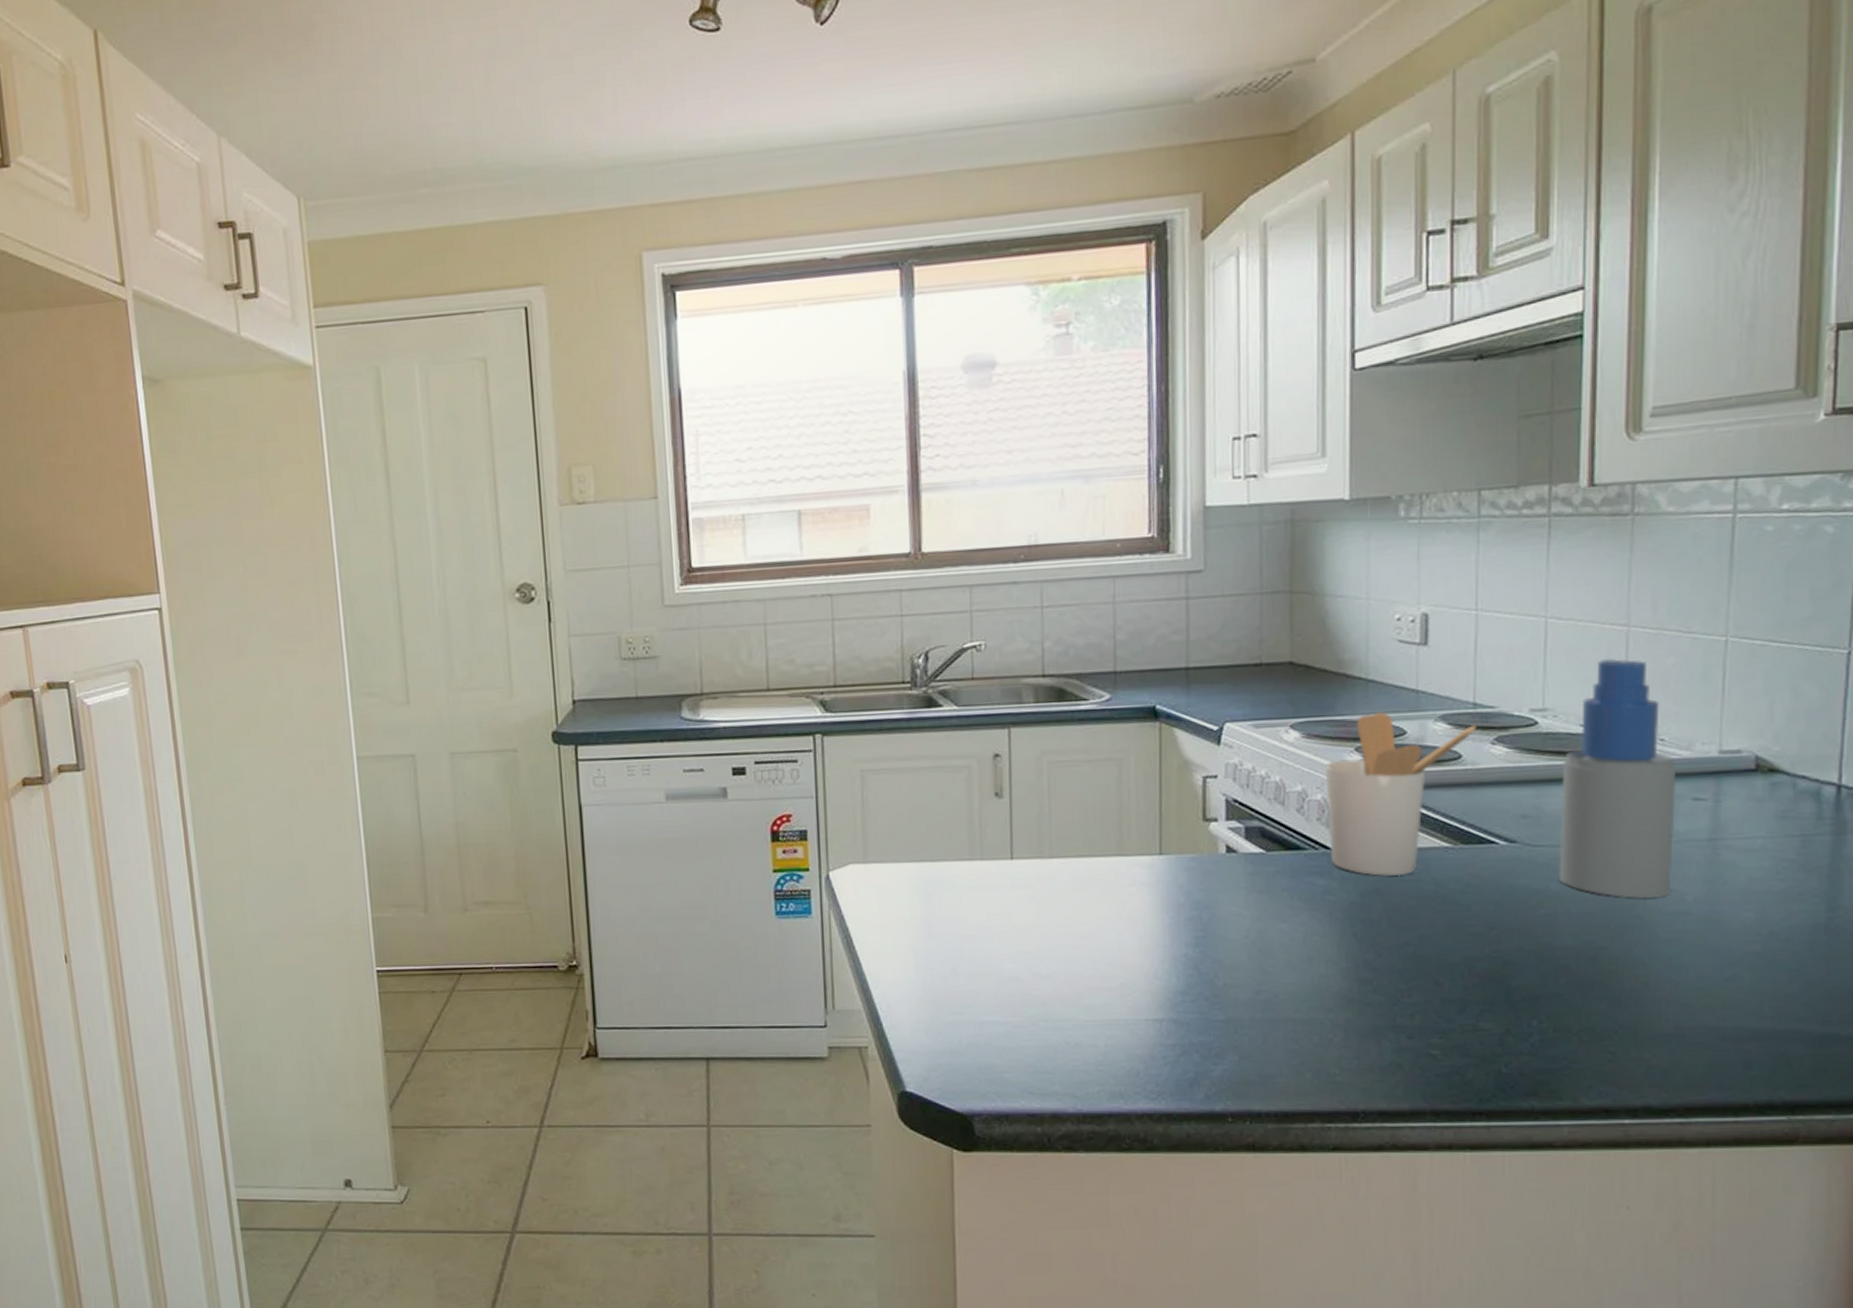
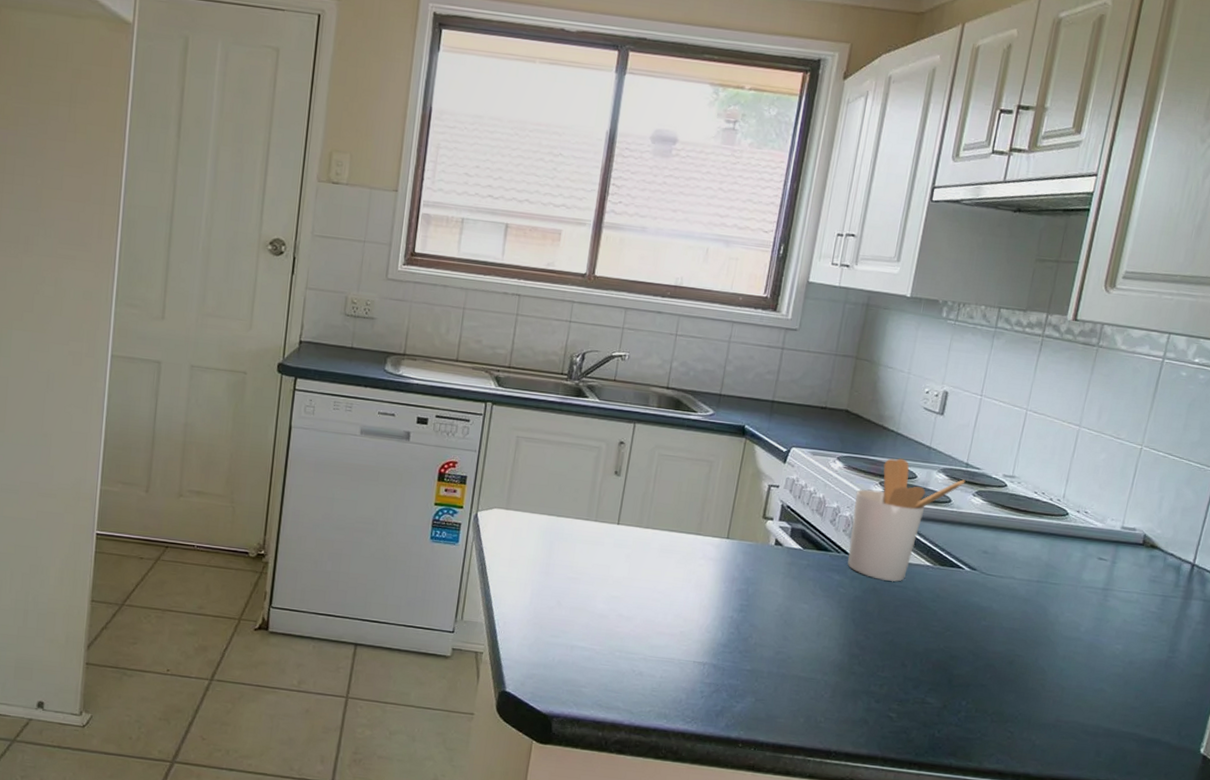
spray bottle: present [1559,658,1677,898] -> none [999,447,1092,625]

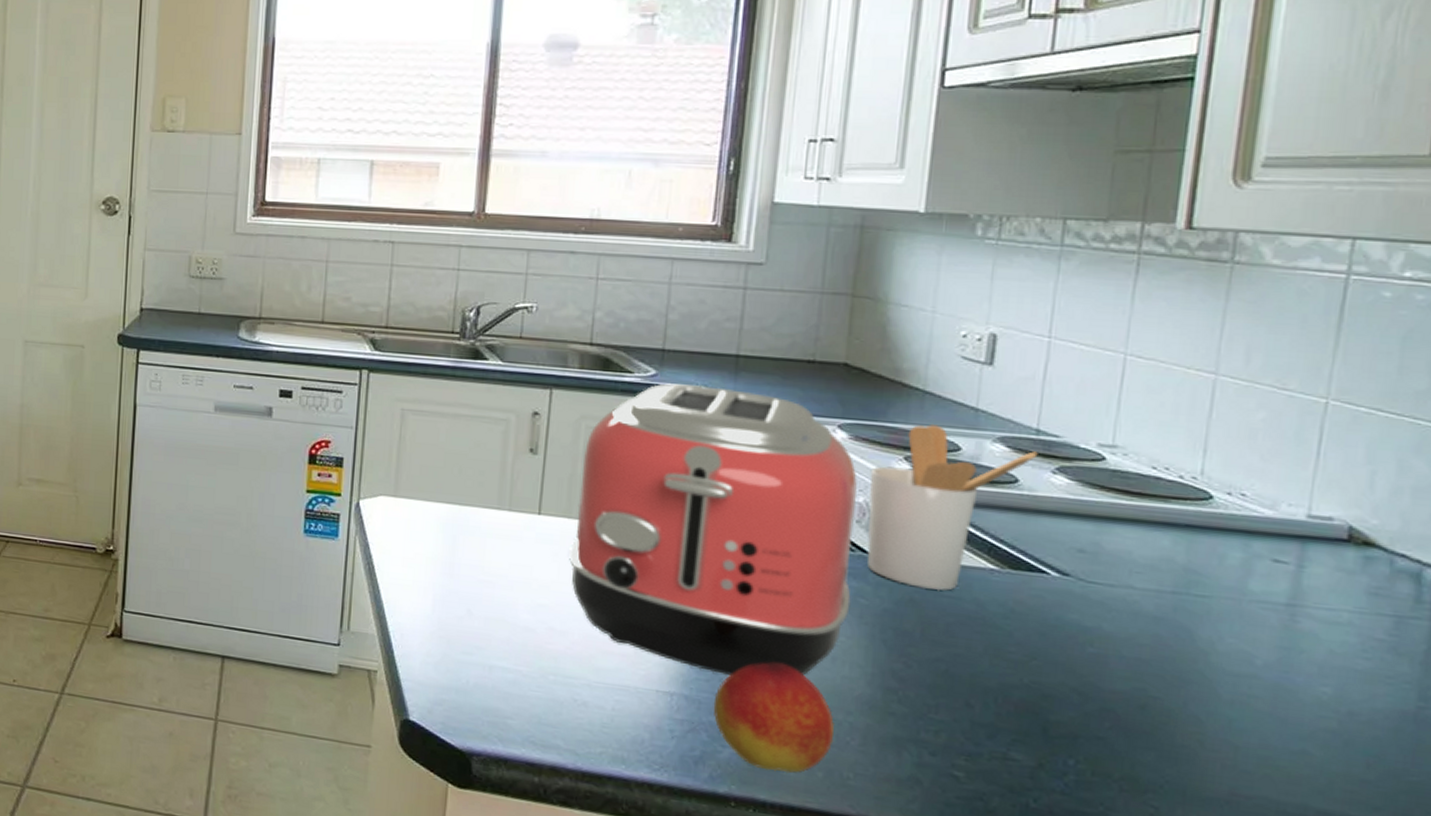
toaster: none [638,421,847,649] -> present [569,383,857,676]
peach: none [732,637,815,720] -> present [713,662,834,773]

